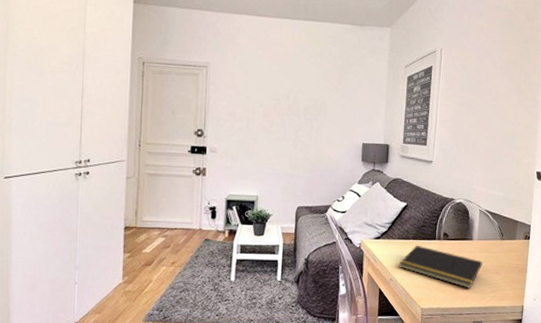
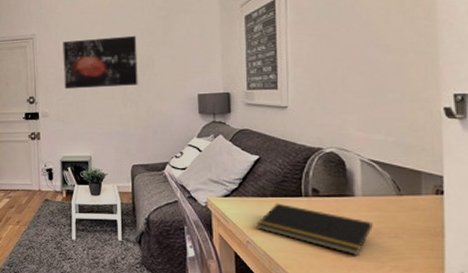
wall art: none [236,75,313,129] -> present [63,35,138,90]

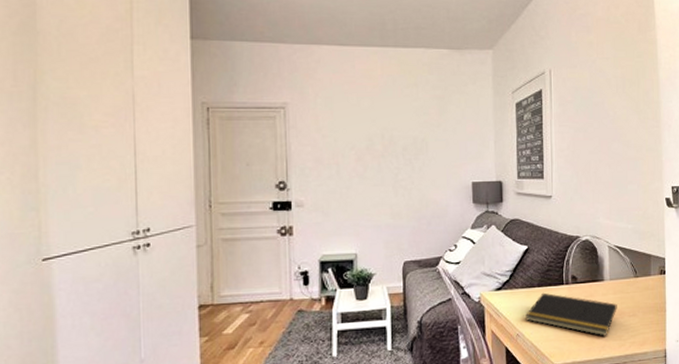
wall art: present [63,35,138,90] -> none [323,114,411,173]

